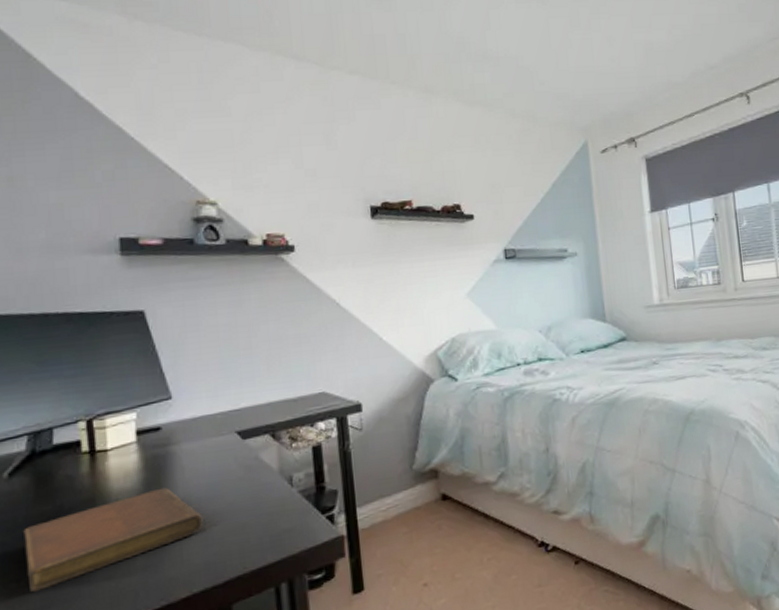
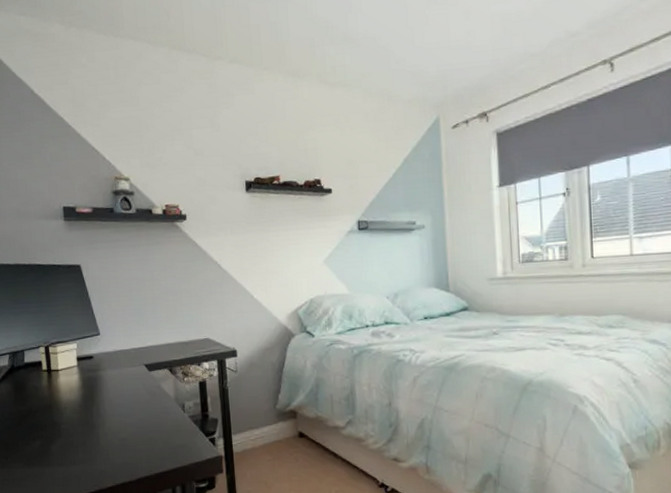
notebook: present [23,487,204,593] -> none [8,402,122,468]

